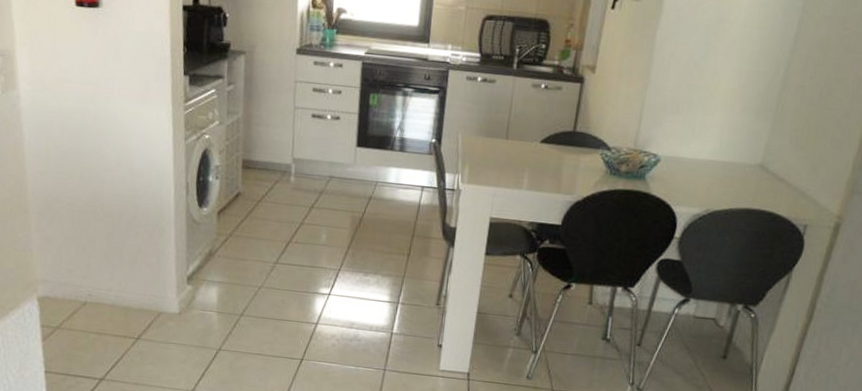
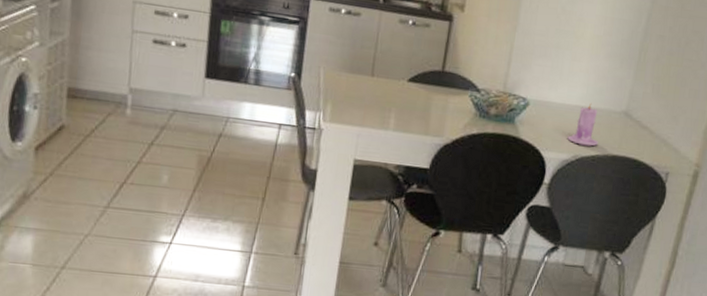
candle: none [699,157,733,201] -> present [567,103,599,147]

